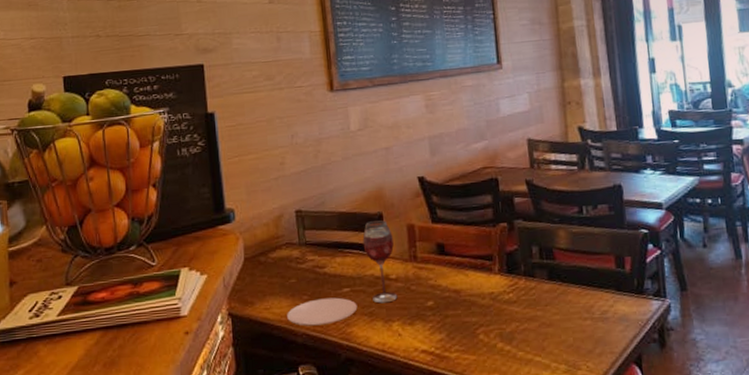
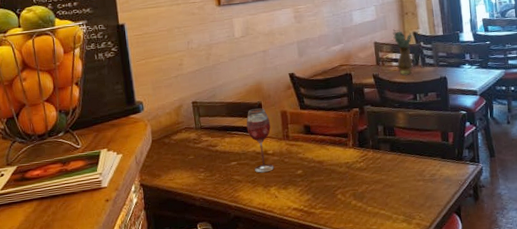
plate: present [287,297,358,326] -> none [187,169,243,193]
vase: none [551,123,579,182] -> present [392,29,414,75]

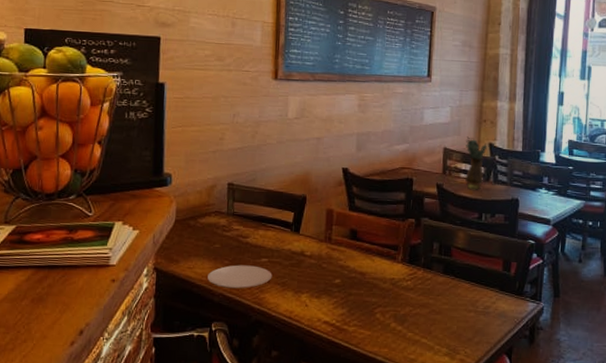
plate: none [187,169,243,193] -> present [207,265,273,289]
wineglass: present [246,108,274,173] -> none [285,202,313,276]

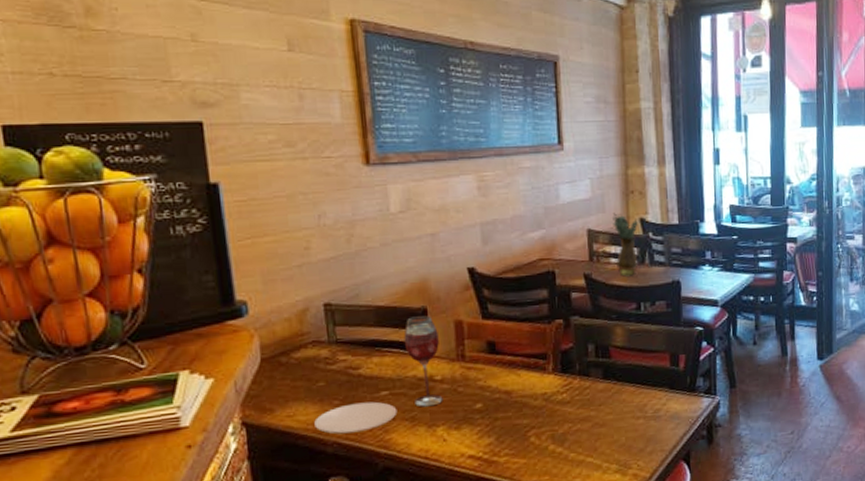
wineglass: none [285,202,313,276] -> present [403,316,443,407]

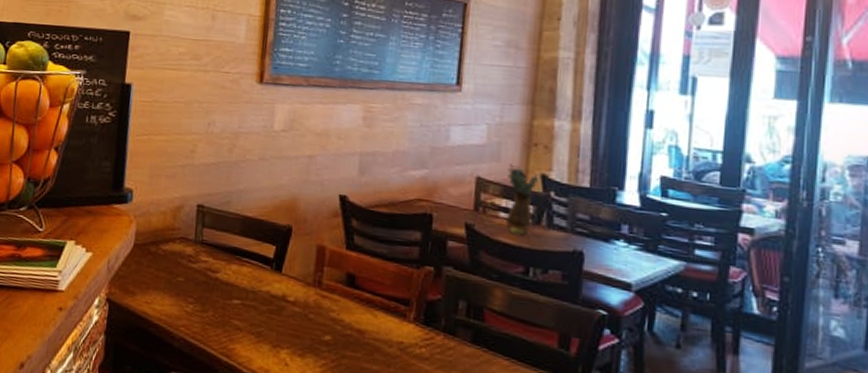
plate: present [314,401,398,435] -> none [167,304,246,336]
wineglass: present [403,316,443,407] -> none [264,233,299,327]

